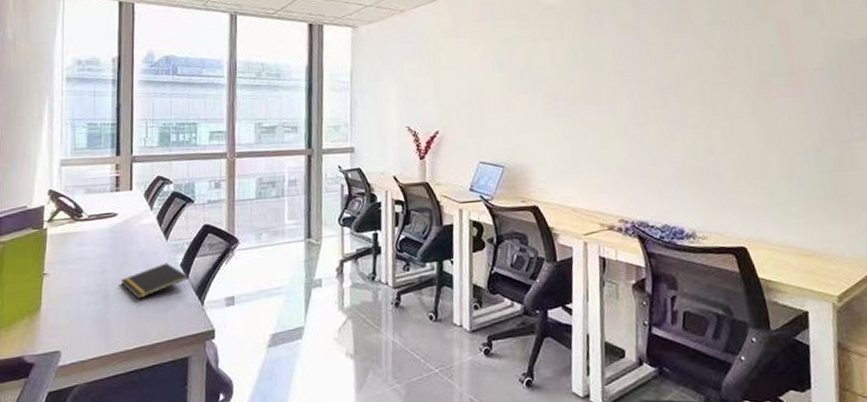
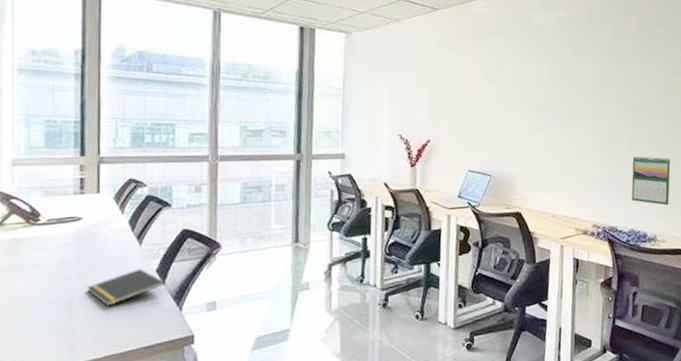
calendar: none [662,142,709,197] -> present [631,156,671,206]

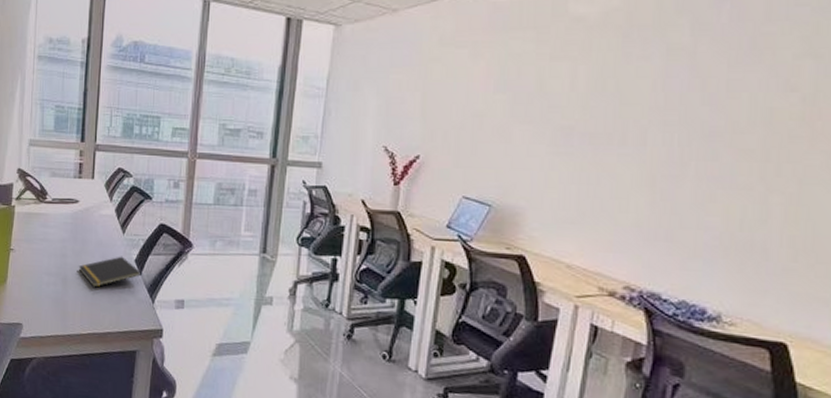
calendar: present [631,156,671,206] -> none [689,203,760,276]

